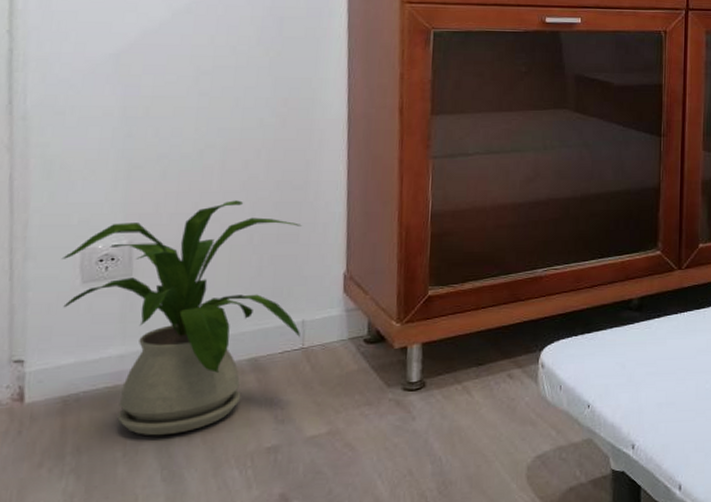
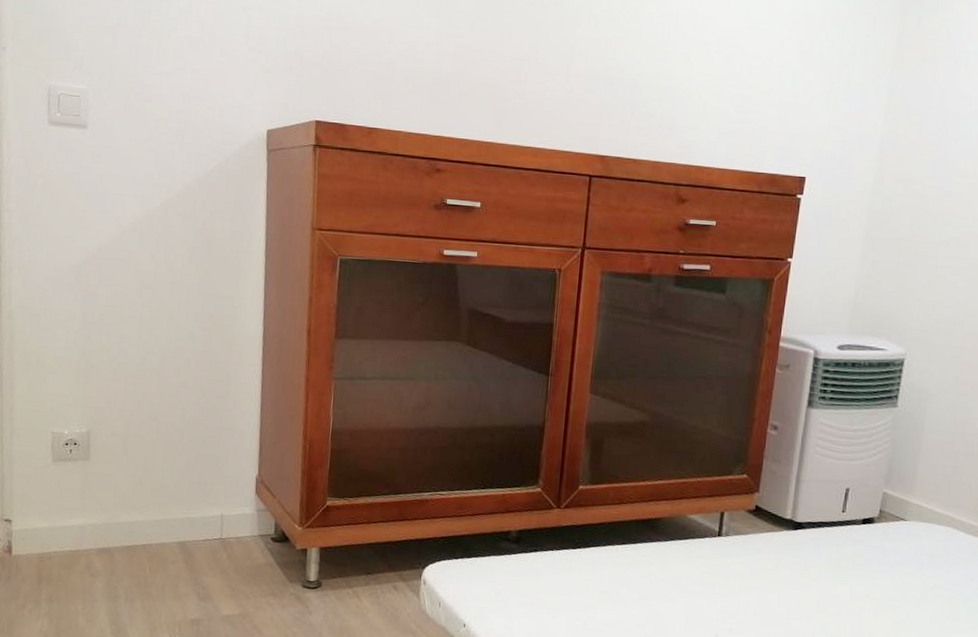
house plant: present [61,200,302,436] -> none [37,402,223,597]

